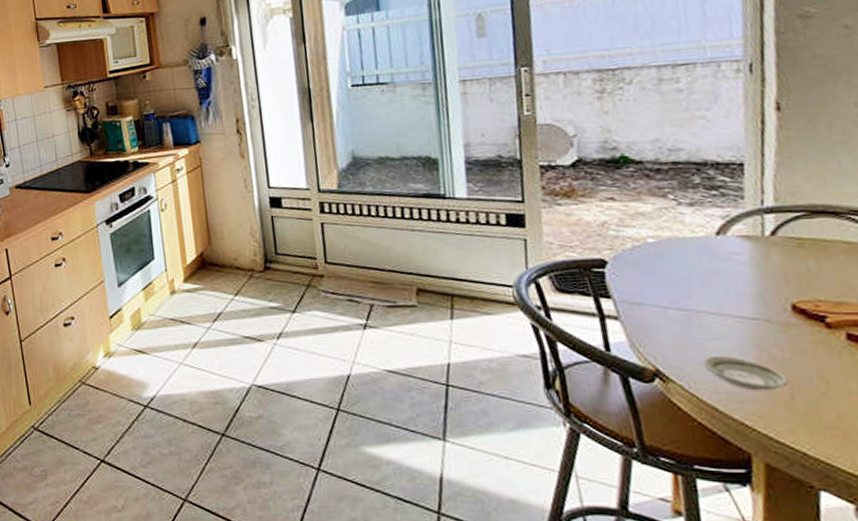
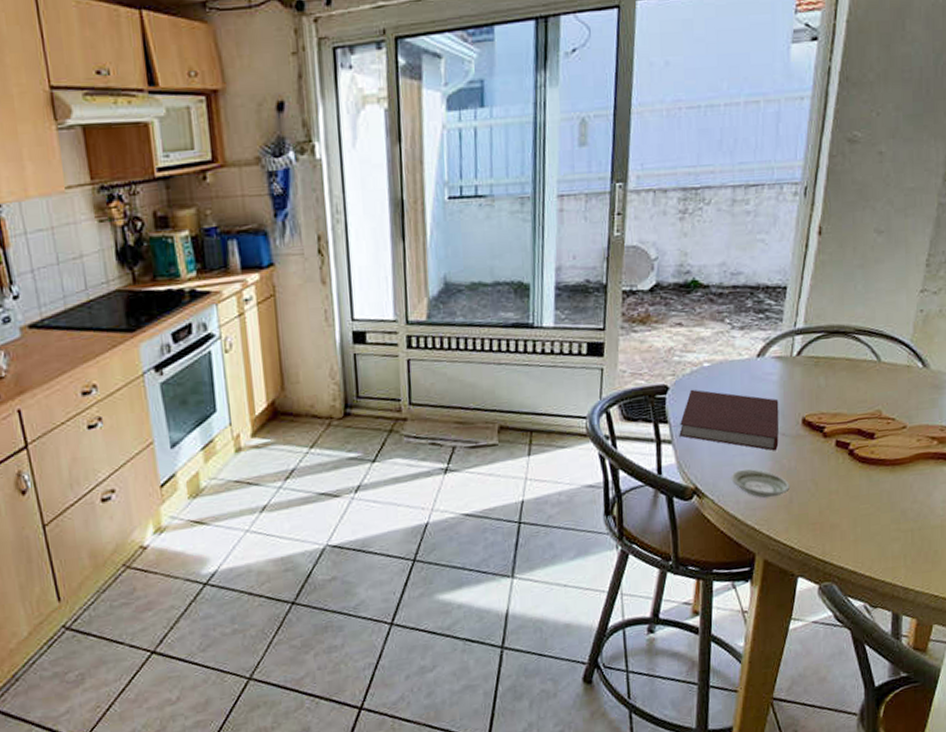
notebook: none [626,265,763,338] -> present [679,389,779,451]

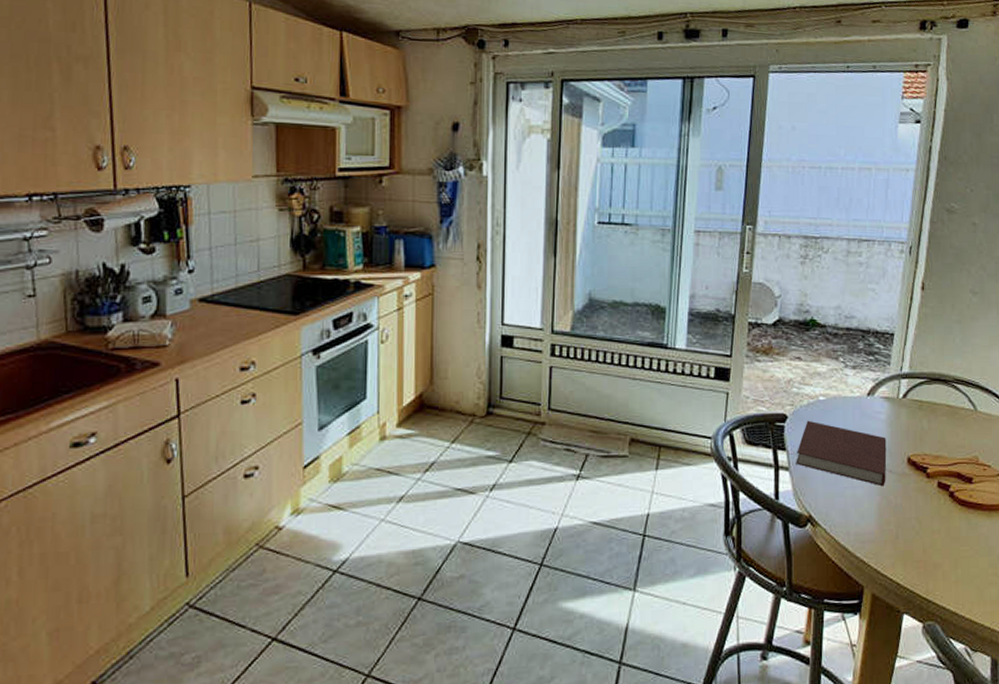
saucer: present [731,469,790,498] -> none [842,501,896,531]

